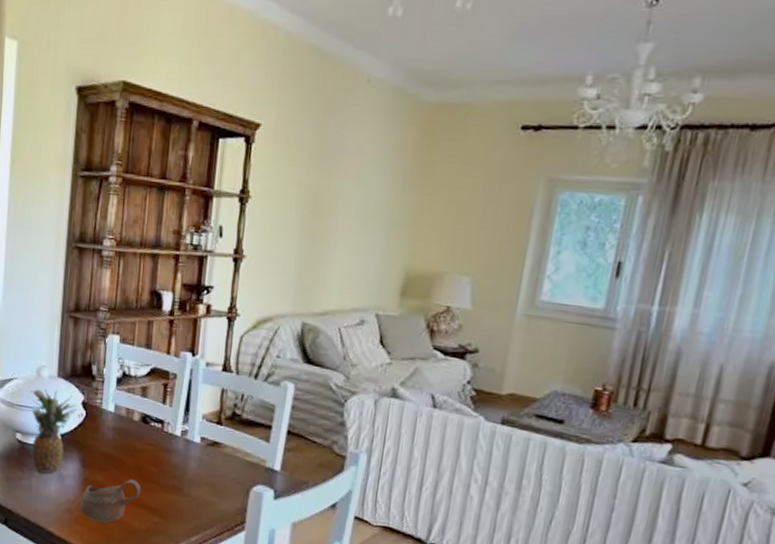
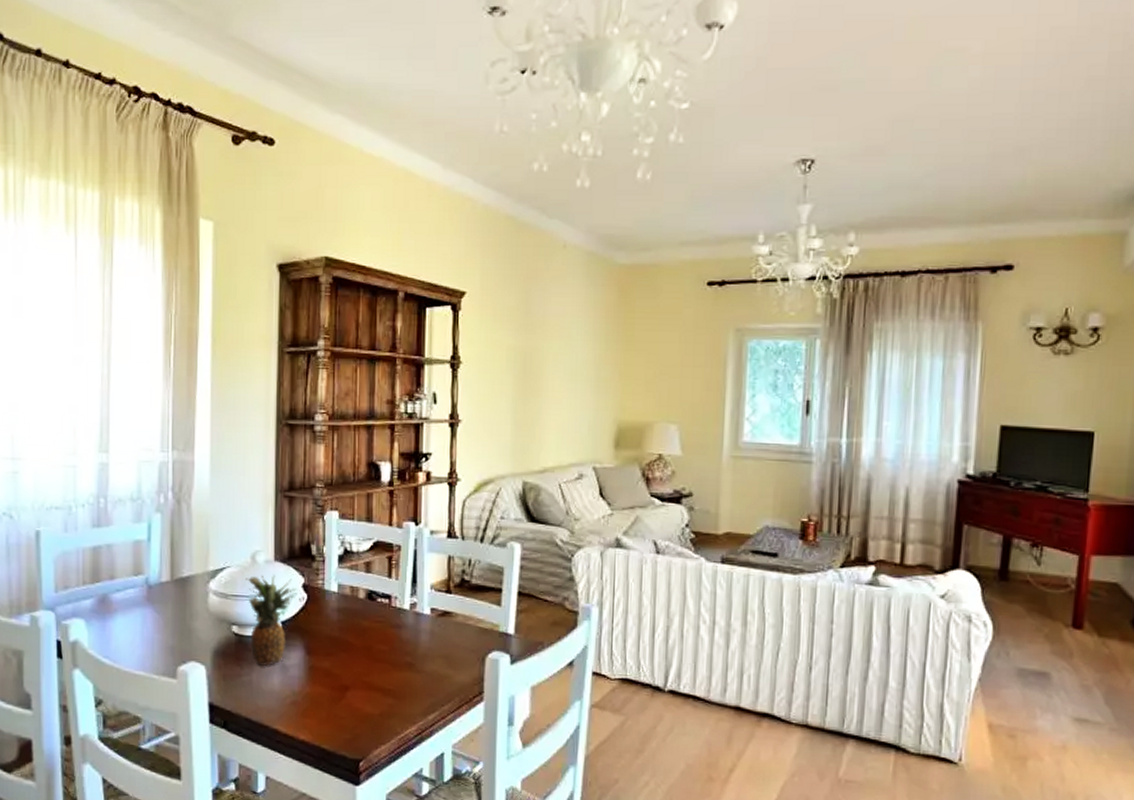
cup: present [80,479,141,523] -> none [307,661,372,712]

